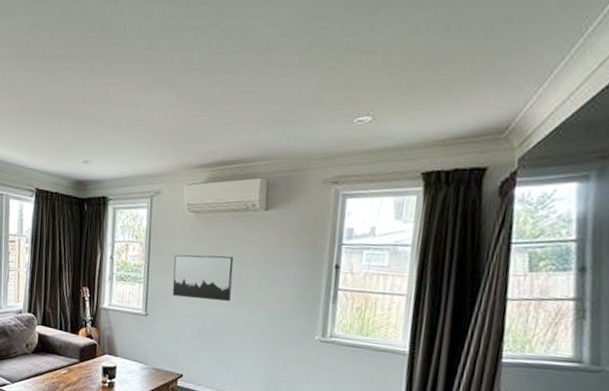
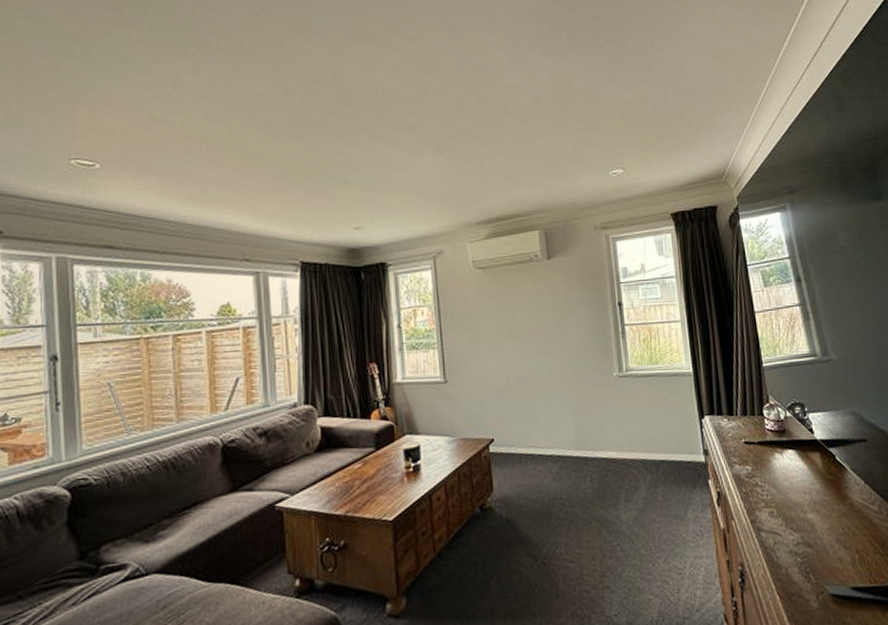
wall art: present [172,254,234,302] -> none [467,307,530,356]

